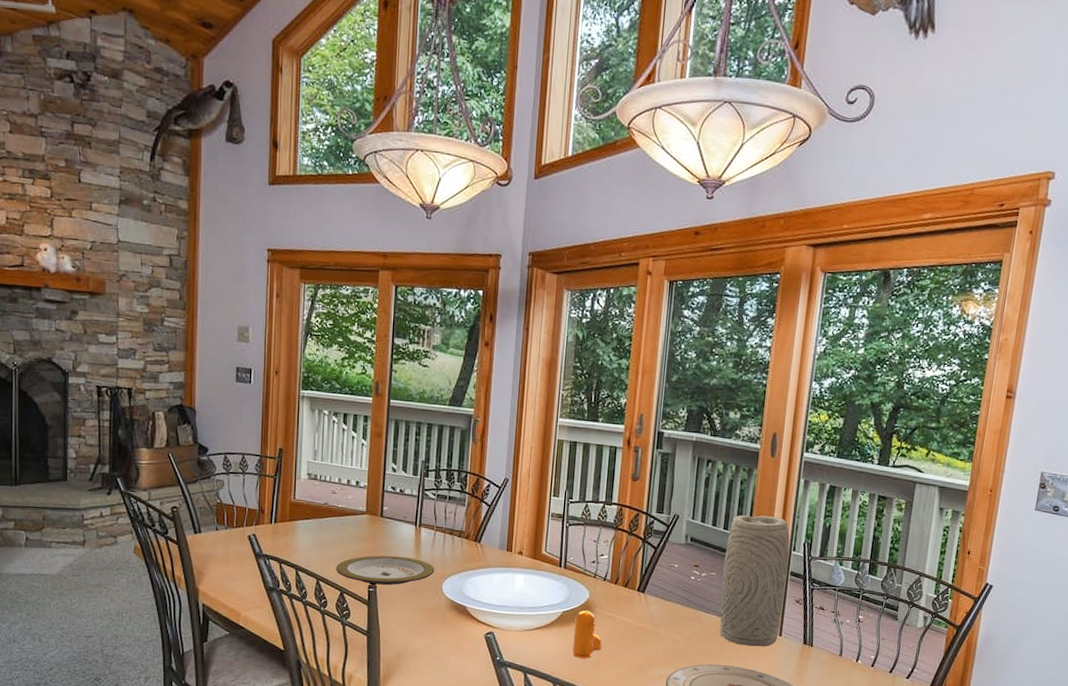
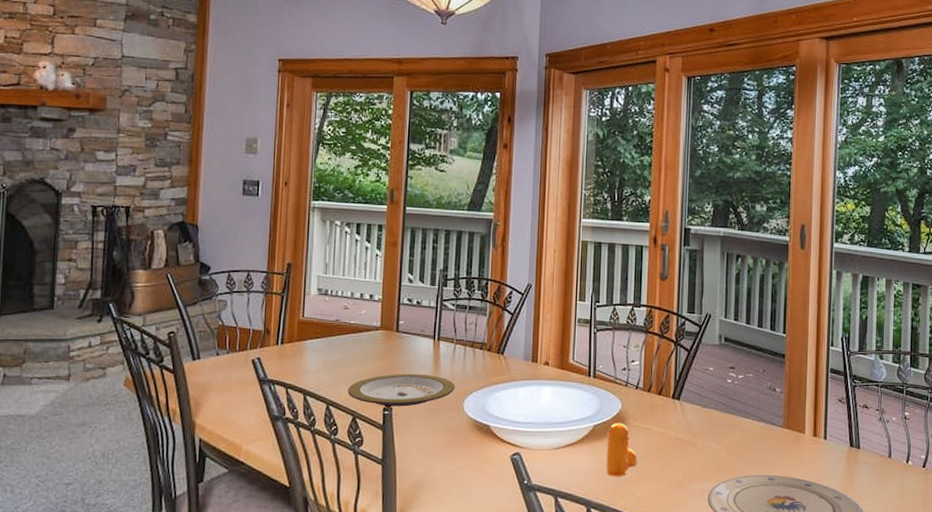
vase: present [719,515,790,647] -> none [760,310,828,453]

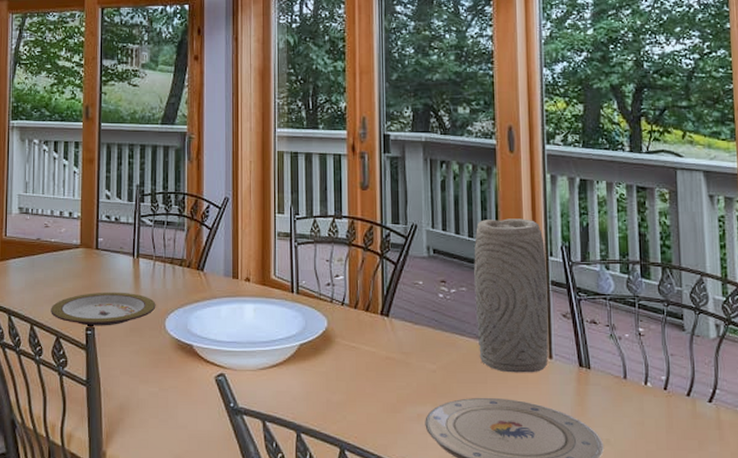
pepper shaker: present [606,422,637,477] -> none [314,341,347,399]
vase: none [760,310,828,453] -> present [474,218,549,373]

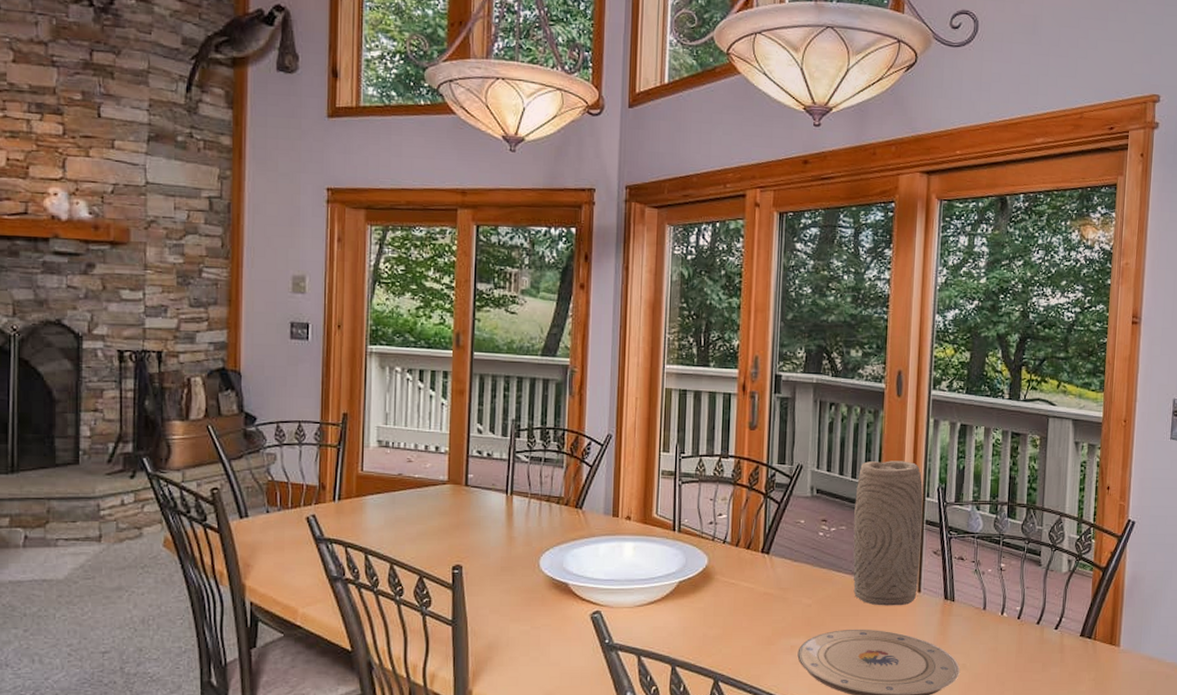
plate: present [51,291,156,326] -> none [413,530,530,565]

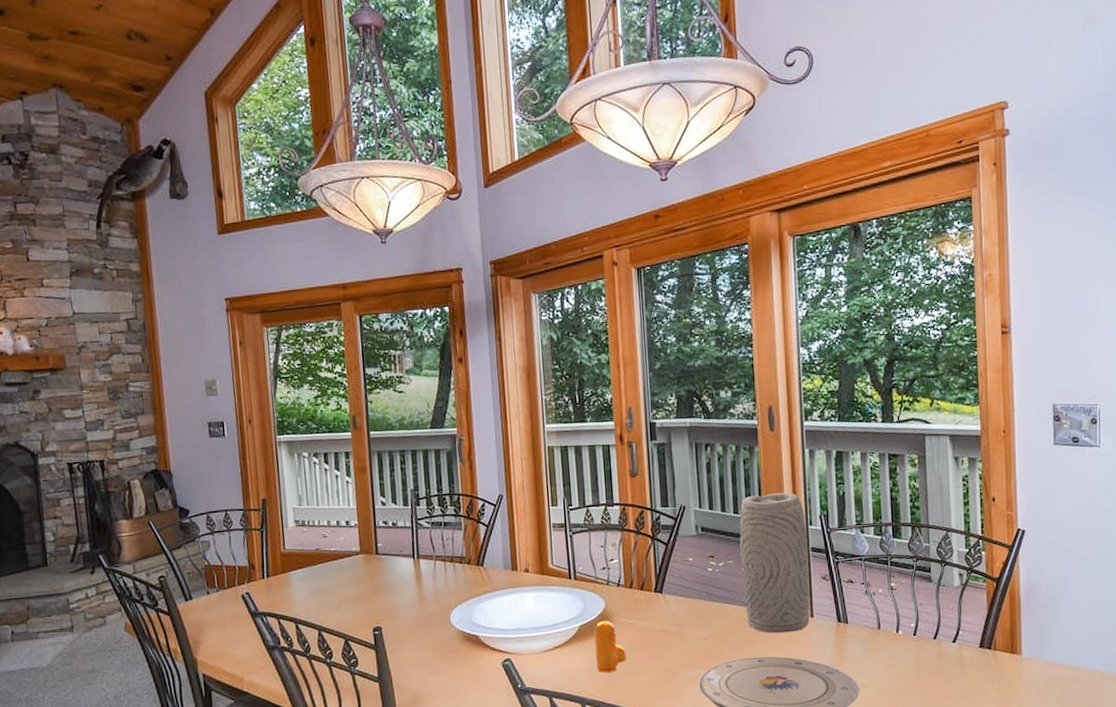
pepper shaker: none [692,578,725,634] -> present [594,620,626,673]

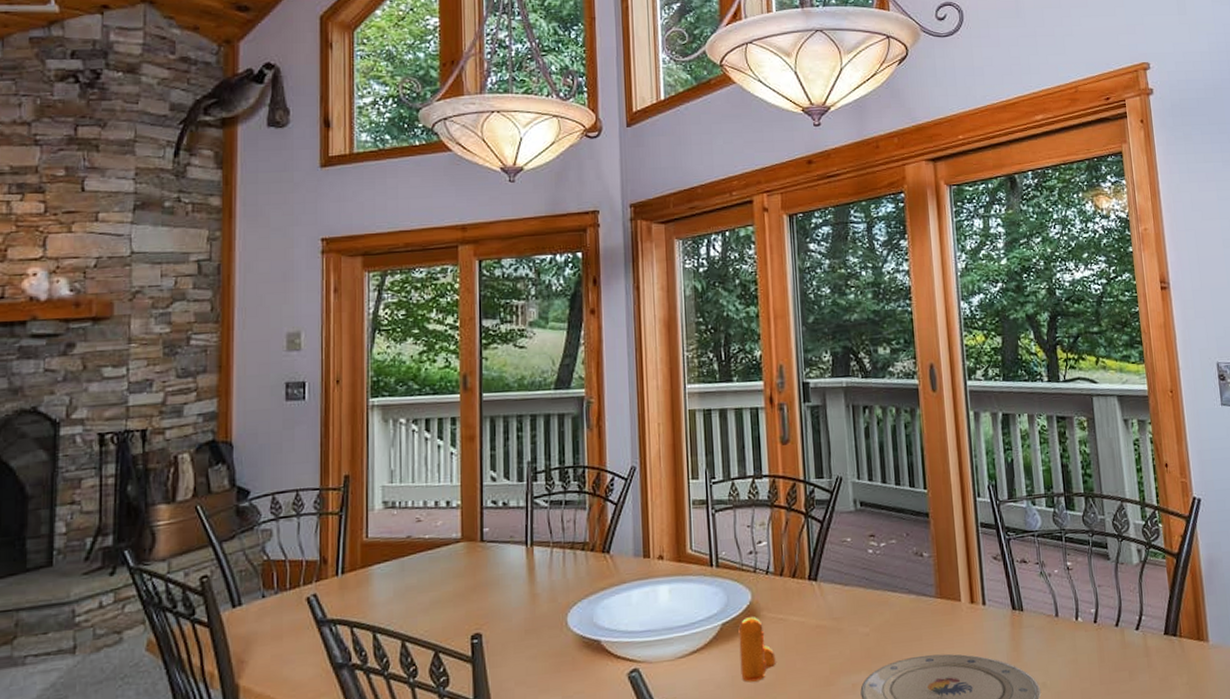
vase: present [739,492,810,634] -> none [902,460,982,626]

